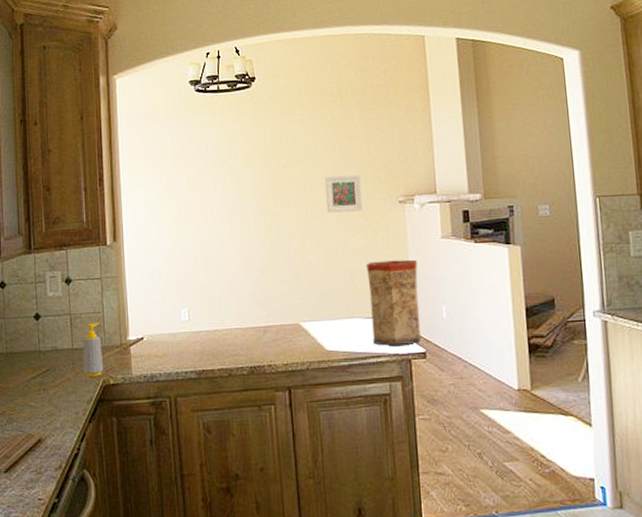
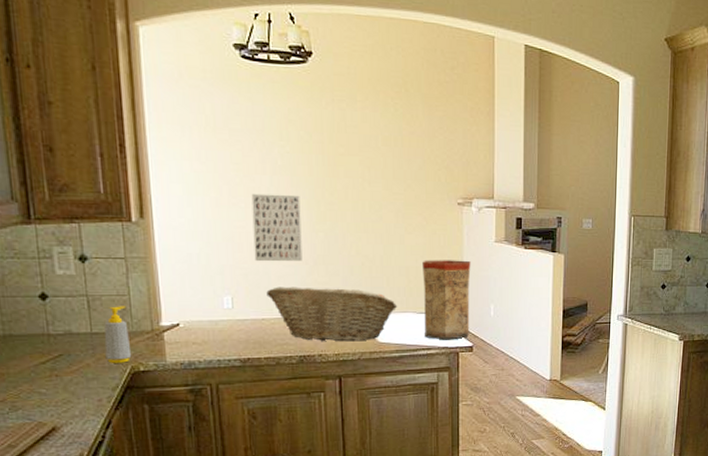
wall art: none [205,208,251,275] -> present [251,193,303,262]
fruit basket: none [219,296,344,351] -> present [266,287,398,342]
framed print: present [324,175,363,213] -> none [384,170,422,209]

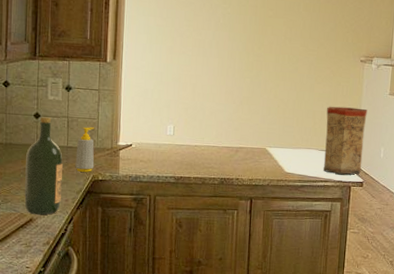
wine bottle: none [35,297,92,422] -> present [24,117,63,215]
wall art: present [251,193,303,262] -> none [194,44,235,101]
fruit basket: present [266,287,398,342] -> none [200,120,304,170]

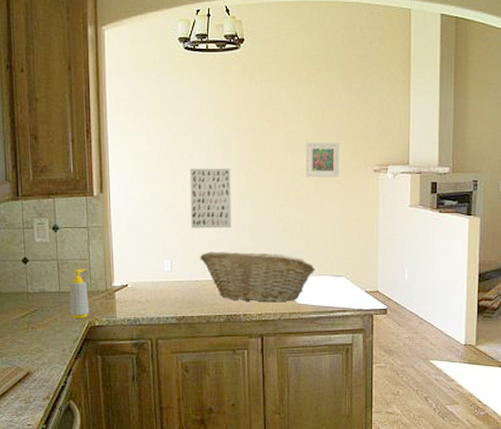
wine bottle: present [24,117,63,215] -> none [17,261,58,368]
wall art: none [194,44,235,101] -> present [190,168,231,229]
fruit basket: none [200,120,304,170] -> present [200,251,316,303]
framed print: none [301,31,333,64] -> present [306,142,340,177]
vase: present [323,106,367,175] -> none [339,225,386,303]

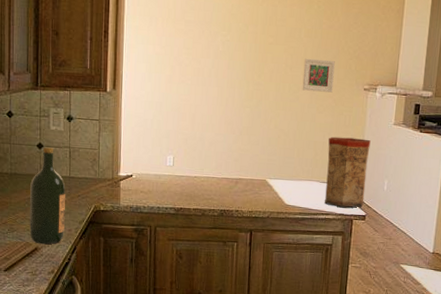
wine bottle: none [17,261,58,368] -> present [29,147,66,245]
soap bottle: present [69,269,90,318] -> none [77,157,96,203]
wall art: present [190,168,231,229] -> none [194,73,234,131]
fruit basket: present [200,251,316,303] -> none [200,151,305,202]
vase: none [339,225,386,303] -> present [325,136,371,208]

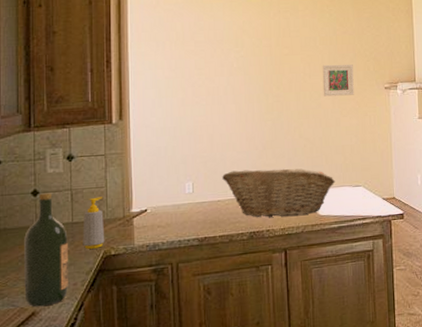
soap bottle: none [77,157,96,203] -> present [83,197,105,249]
fruit basket: none [200,151,305,202] -> present [222,168,336,217]
vase: present [325,136,371,208] -> none [356,136,400,210]

